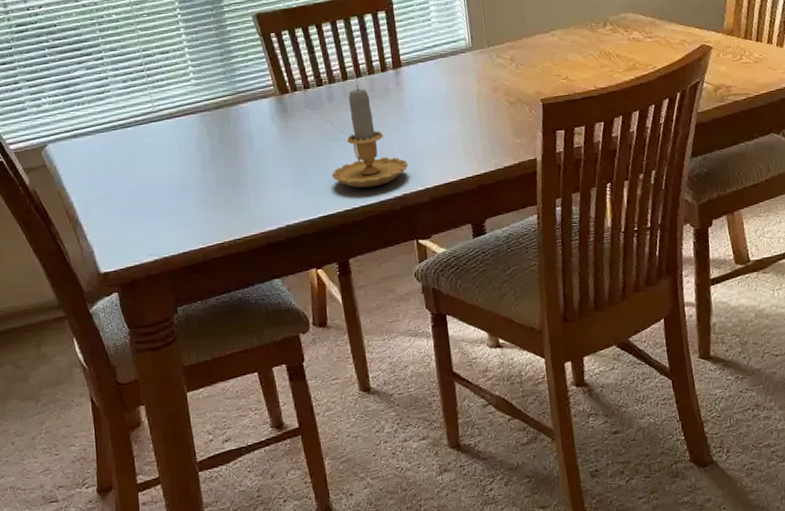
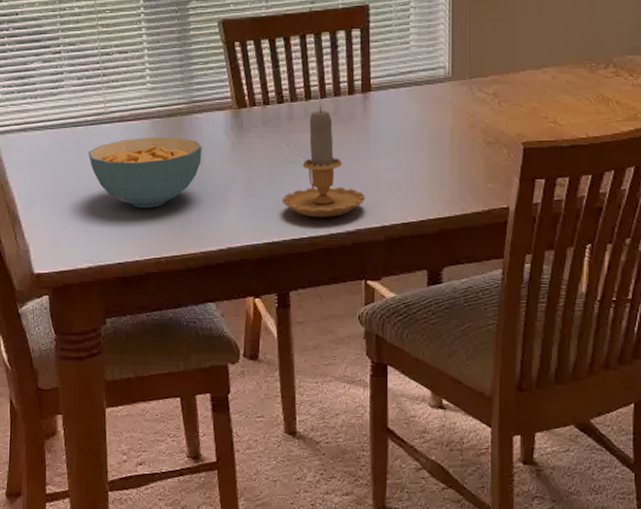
cereal bowl: none [141,127,252,198] -> present [88,136,202,208]

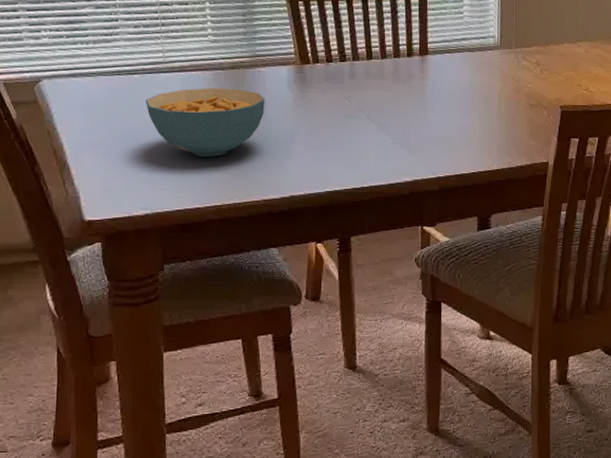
candle: present [282,106,365,218] -> none [344,66,422,169]

